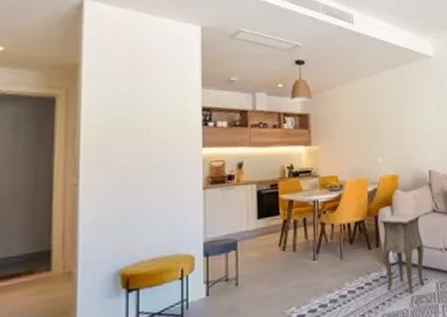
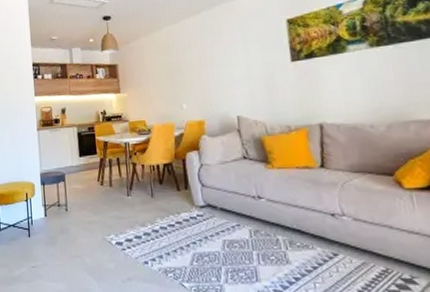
side table: present [380,213,427,295] -> none [188,158,239,238]

